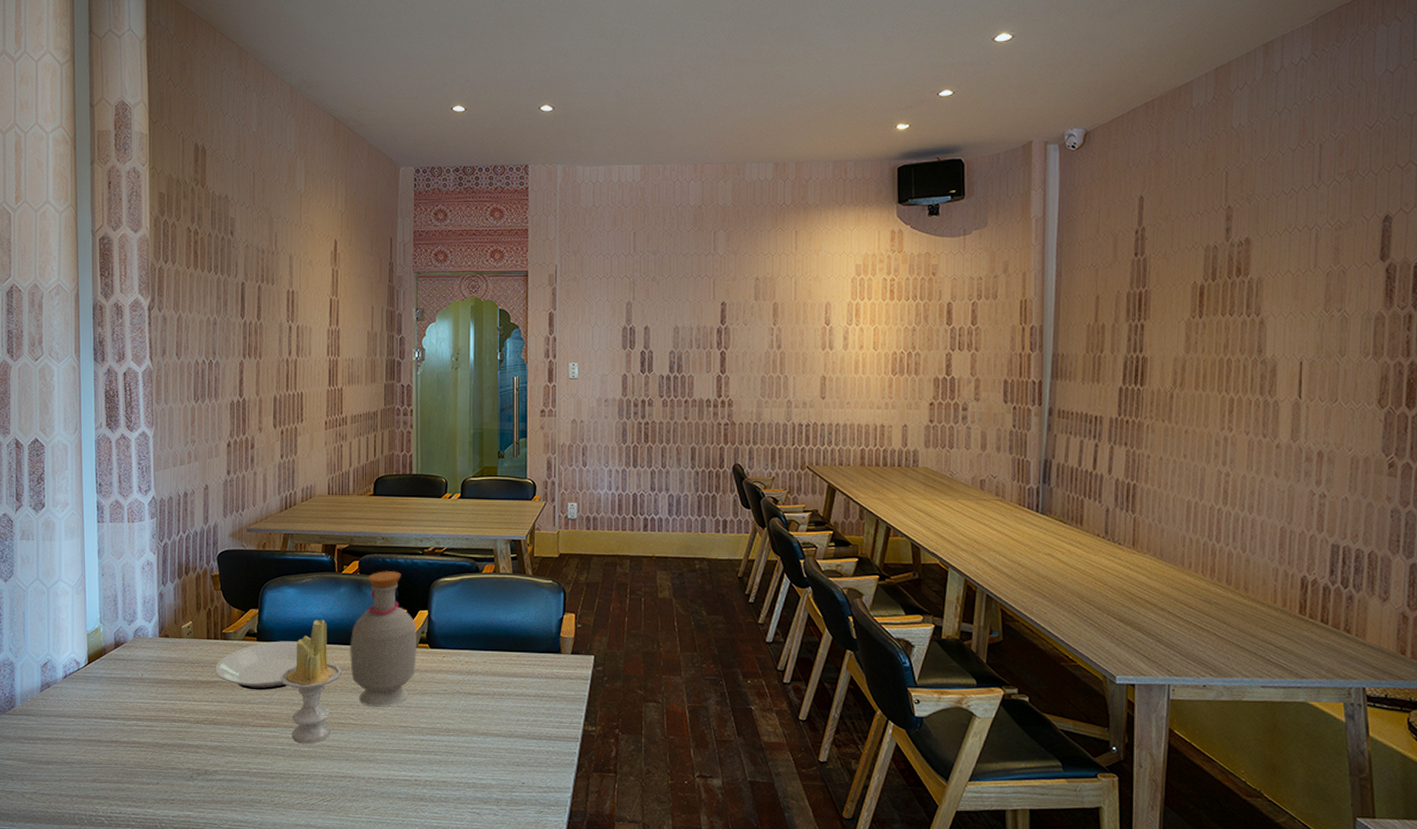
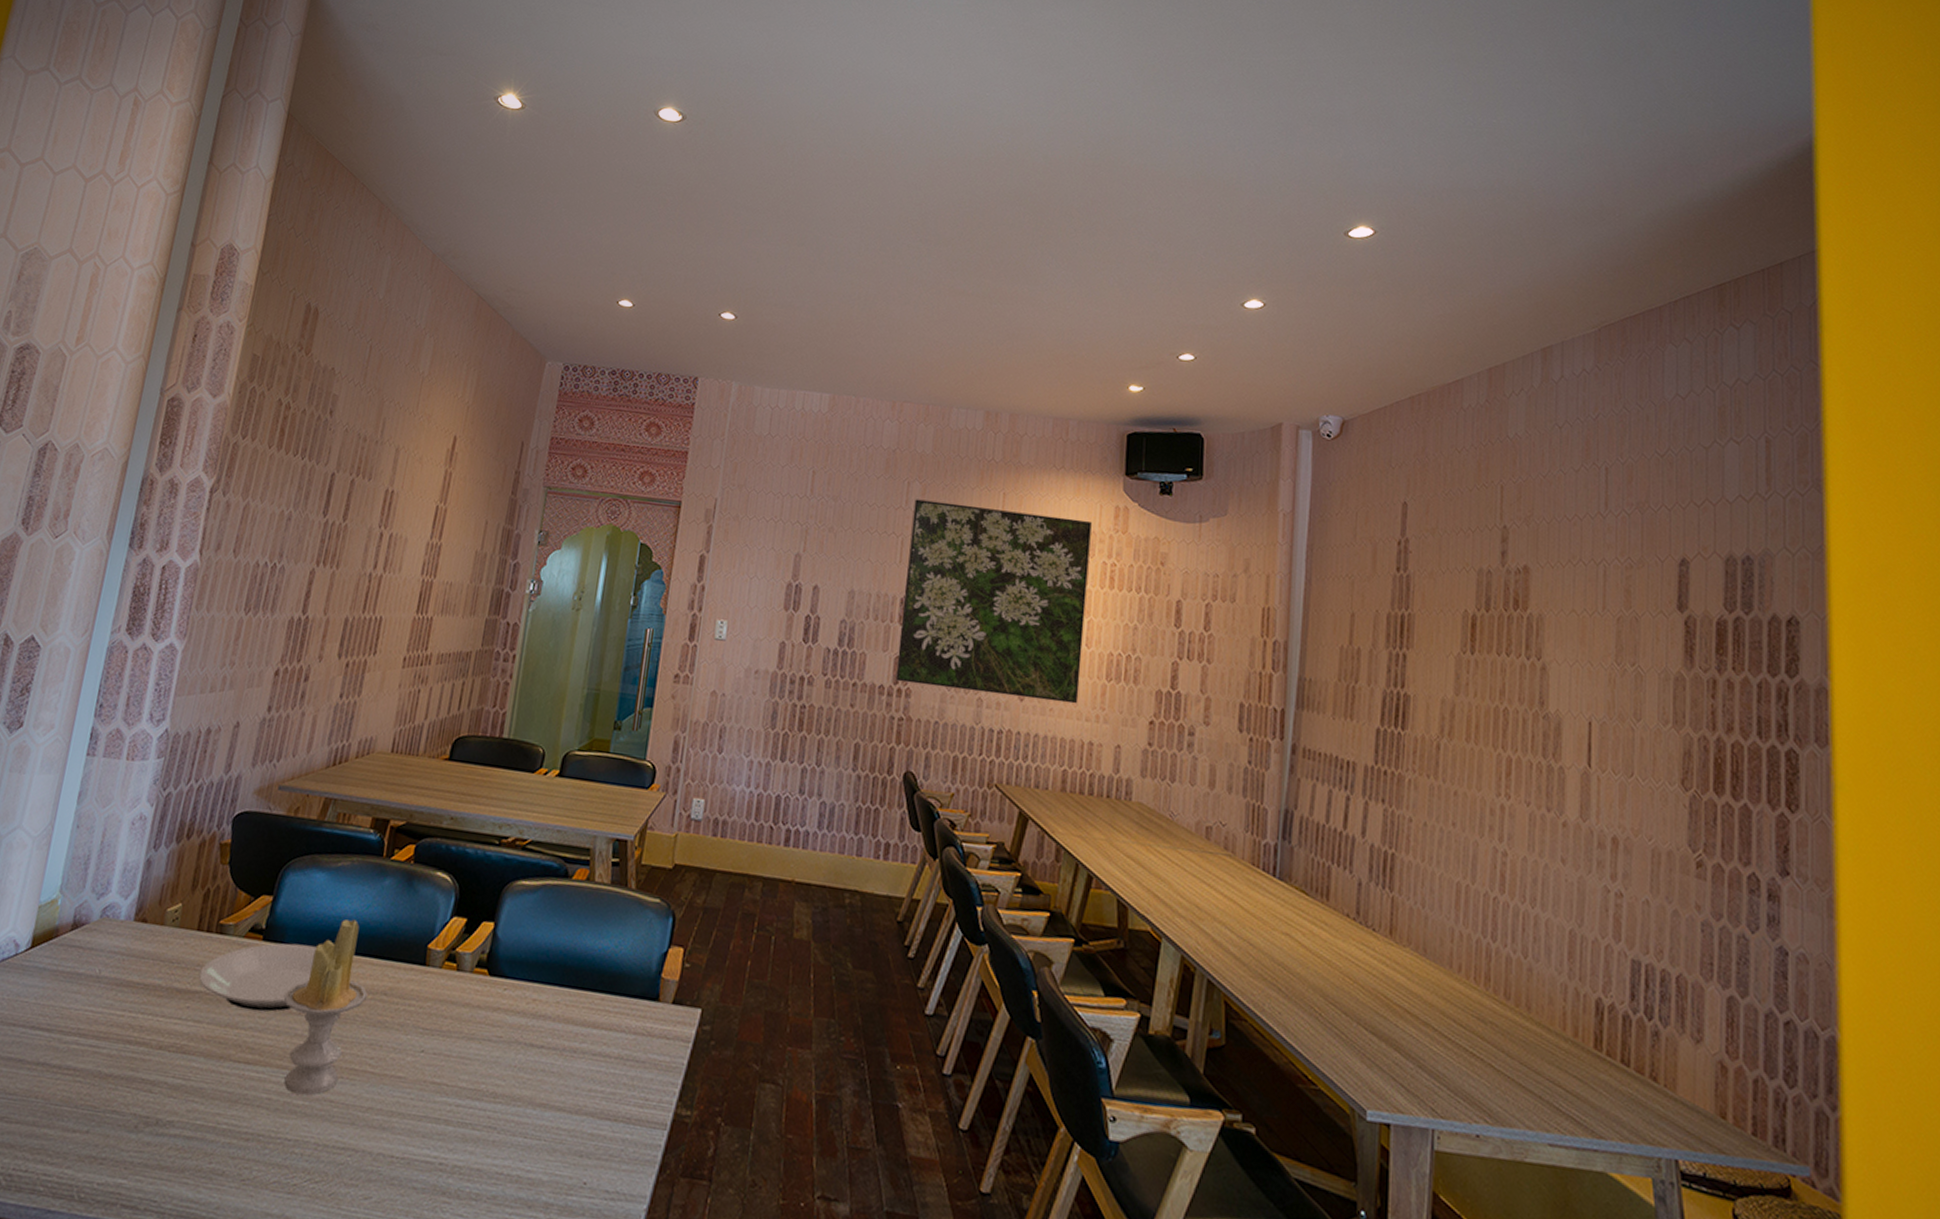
bottle: present [349,570,417,707] -> none [379,862,476,1053]
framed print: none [719,245,872,396] -> present [895,499,1092,704]

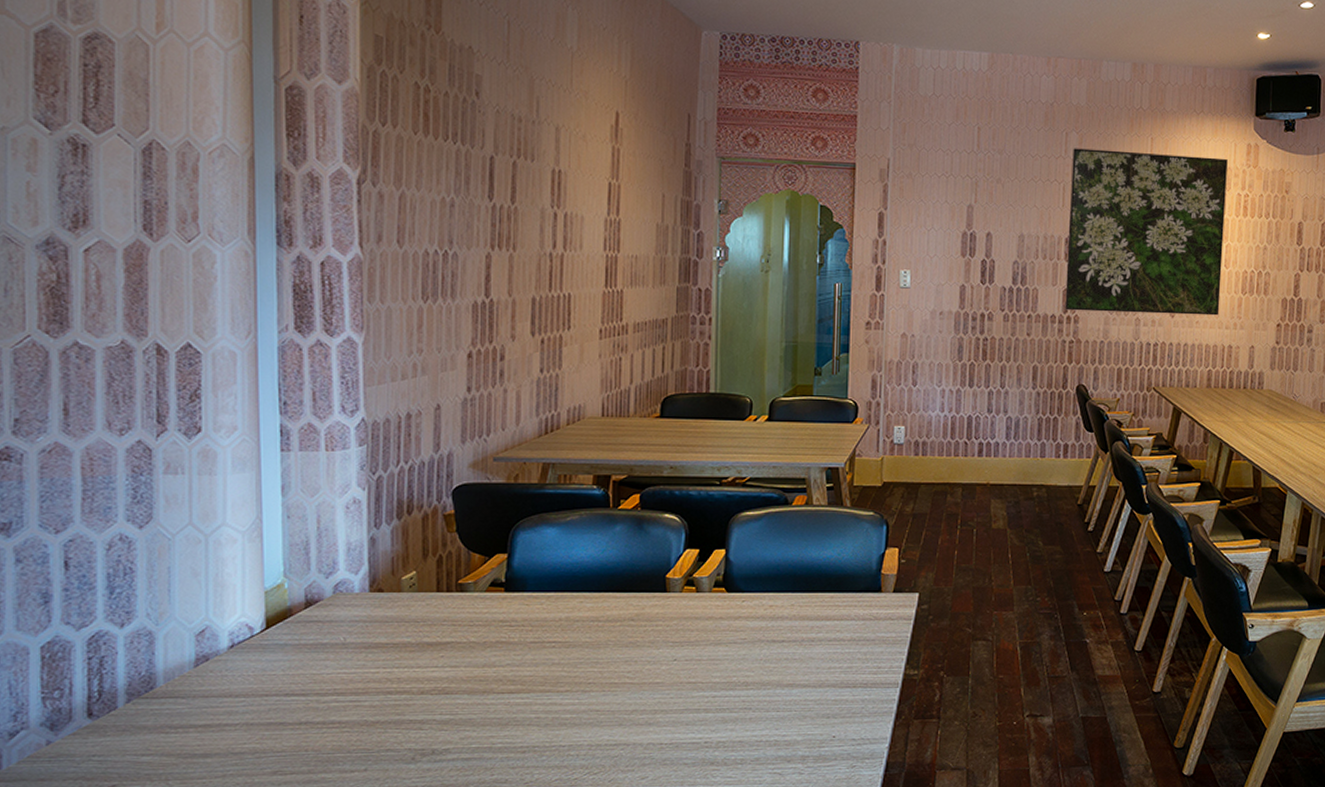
plate: present [199,943,317,1012] -> none [448,590,559,651]
candle: present [283,919,368,1096] -> none [535,563,616,710]

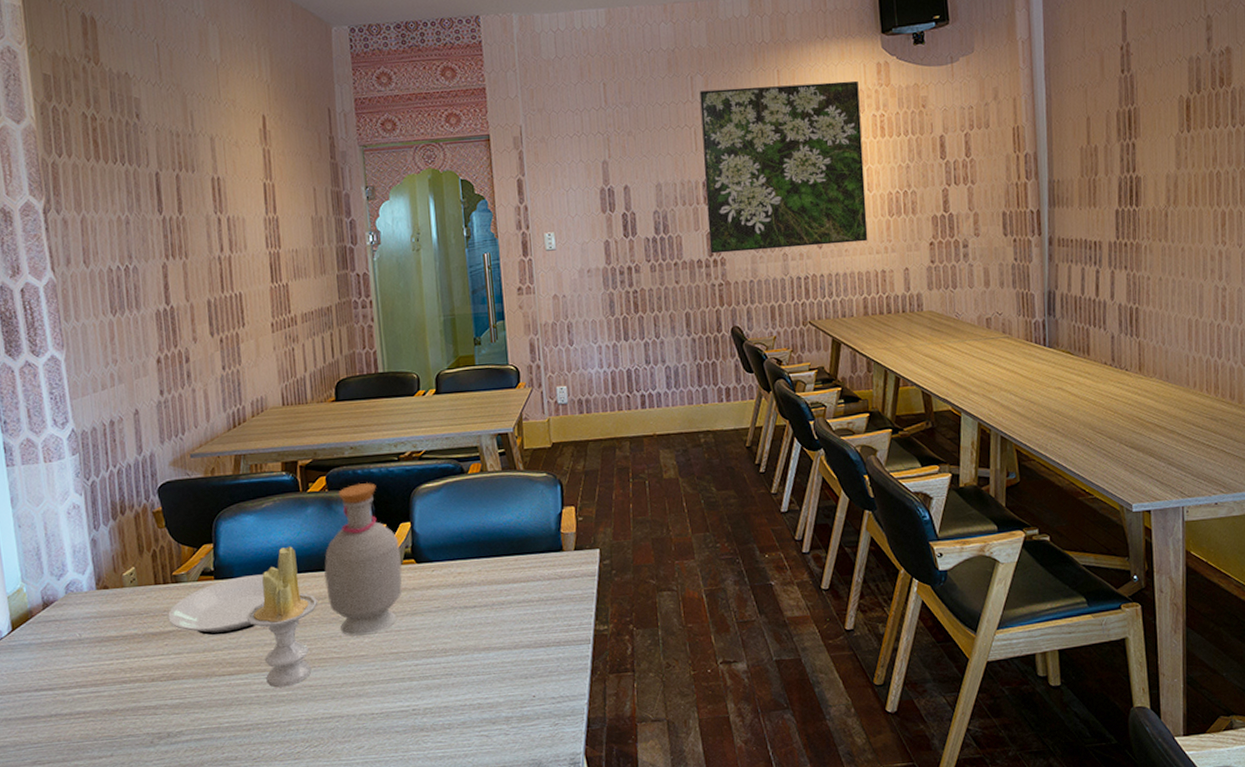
plate: none [448,590,559,651] -> present [168,574,265,636]
candle: none [535,563,616,710] -> present [246,546,318,688]
bottle: none [625,504,711,662] -> present [324,482,402,636]

